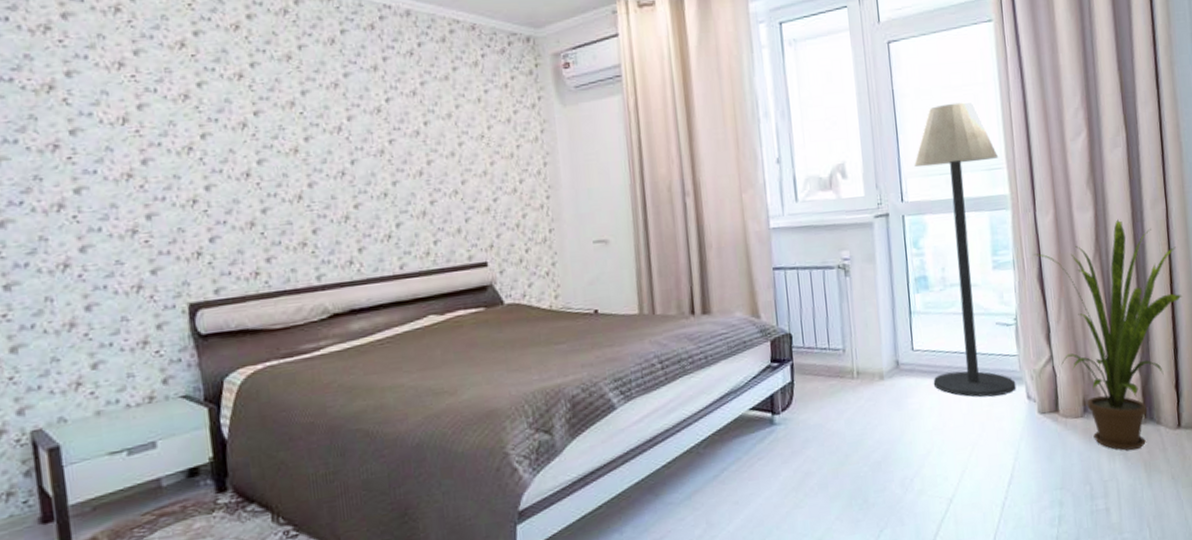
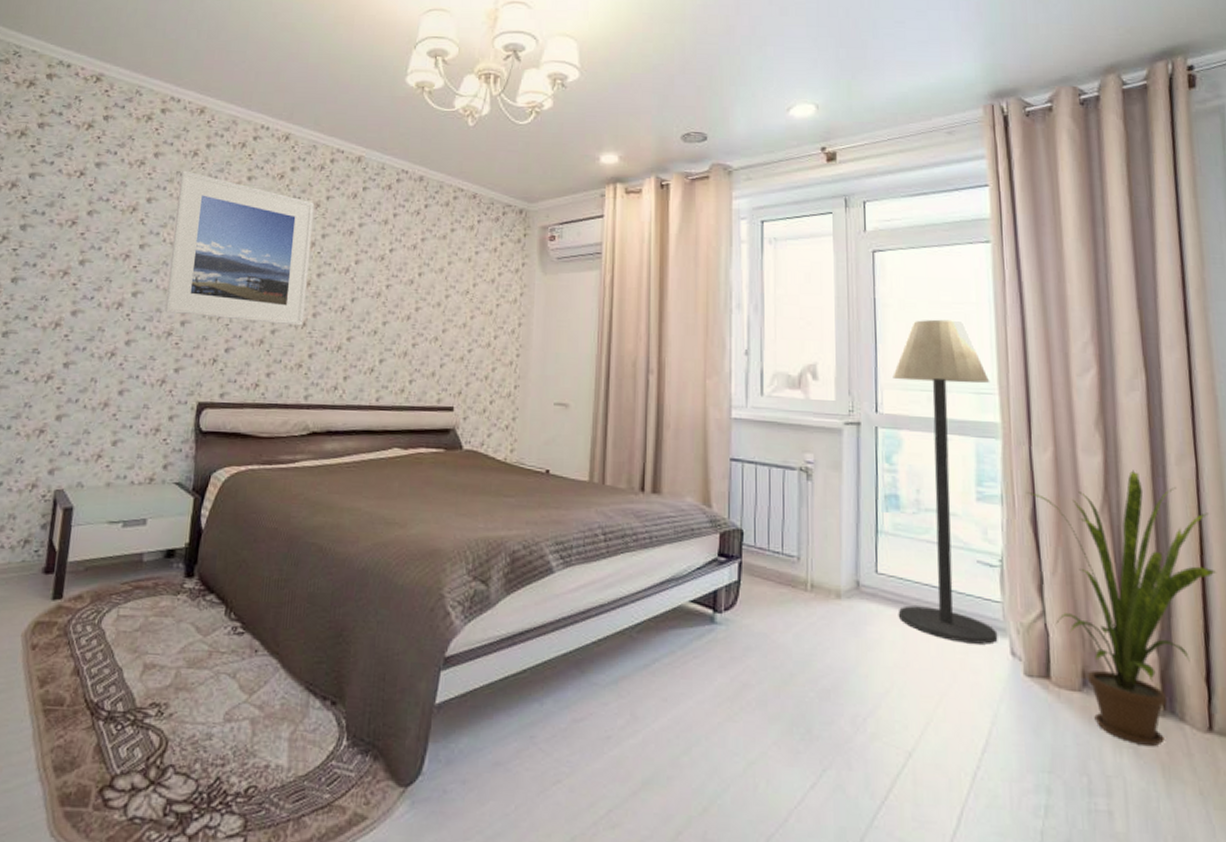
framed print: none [104,31,299,208] -> present [164,170,315,326]

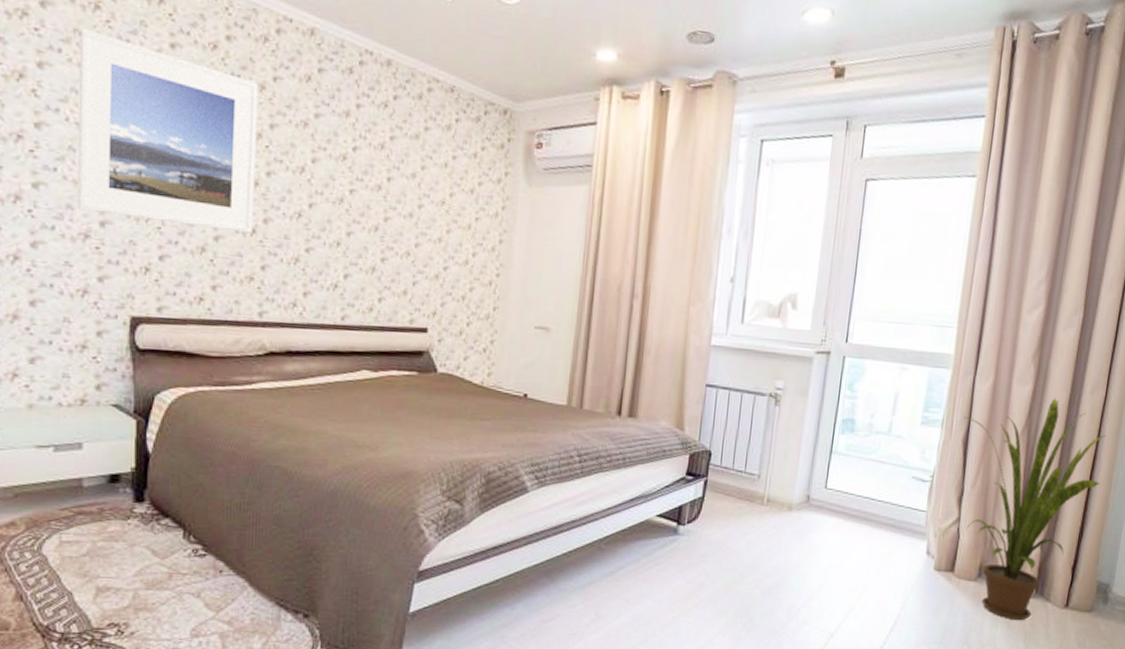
floor lamp: present [893,319,998,645] -> none [839,253,952,546]

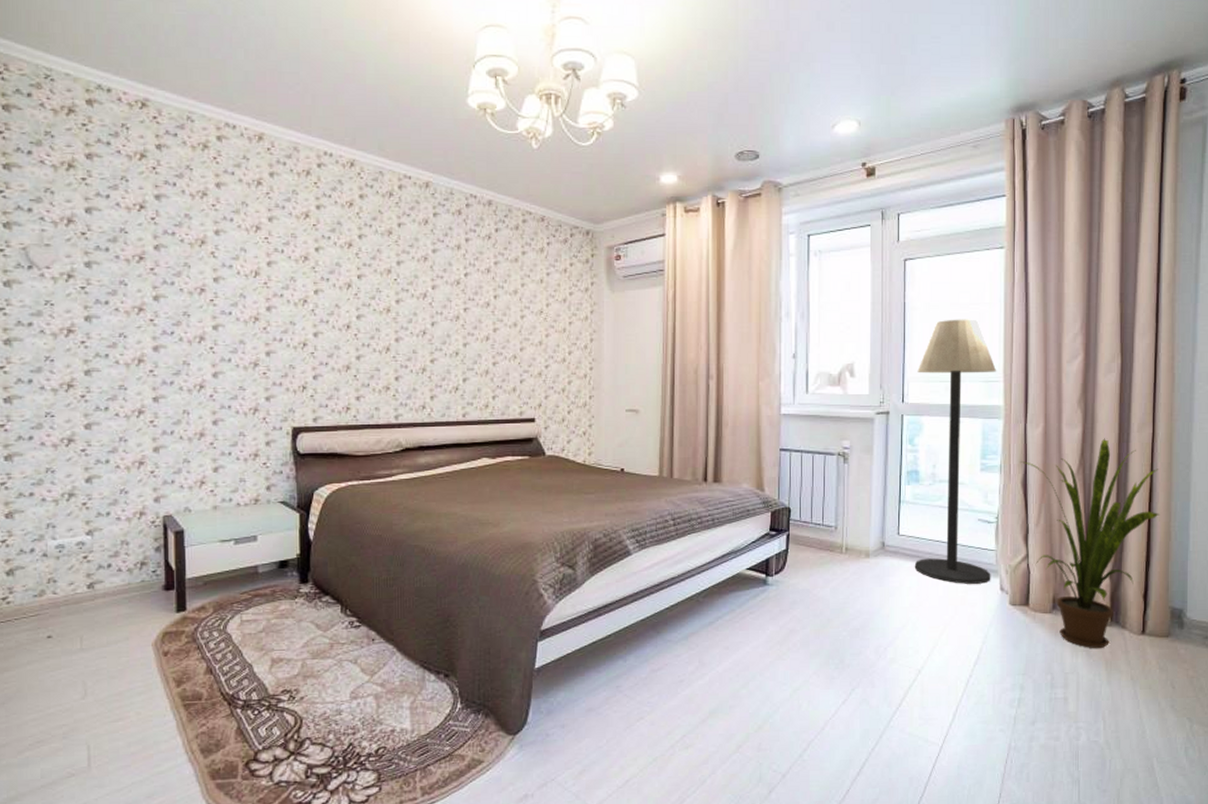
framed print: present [77,28,259,233] -> none [246,200,387,351]
floor lamp: none [839,253,952,546] -> present [914,319,997,584]

